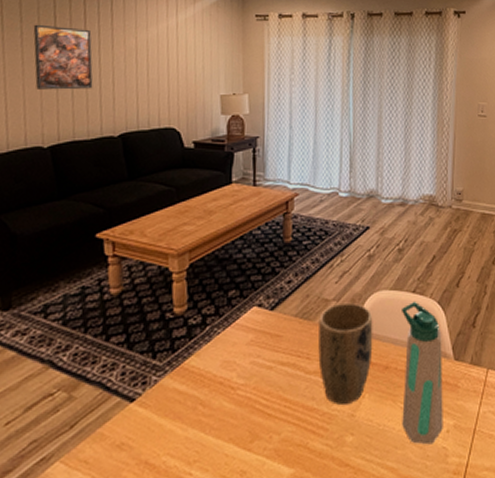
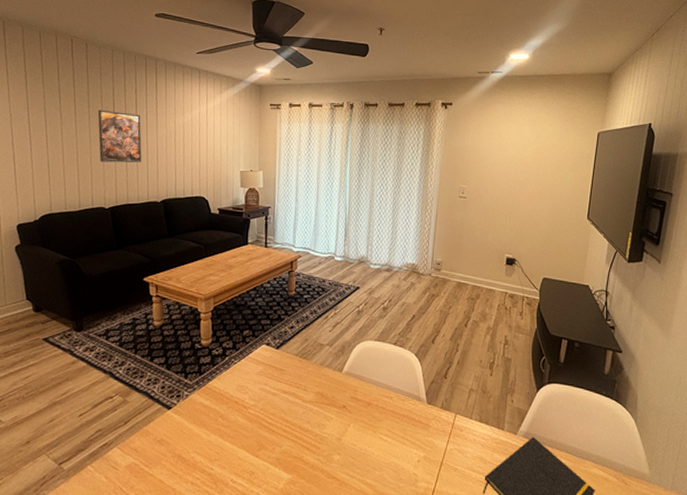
plant pot: present [318,302,373,405] -> none [313,348,360,429]
water bottle: present [402,301,443,445] -> none [380,351,418,470]

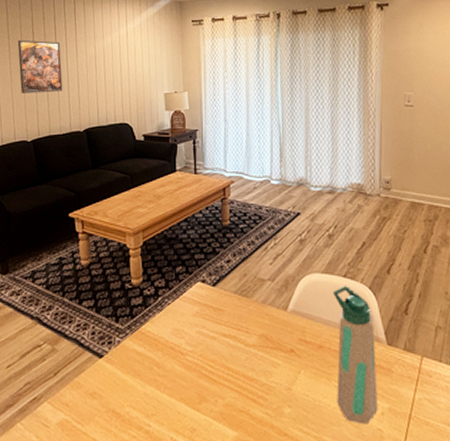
water bottle: none [380,351,418,470] -> present [333,285,378,425]

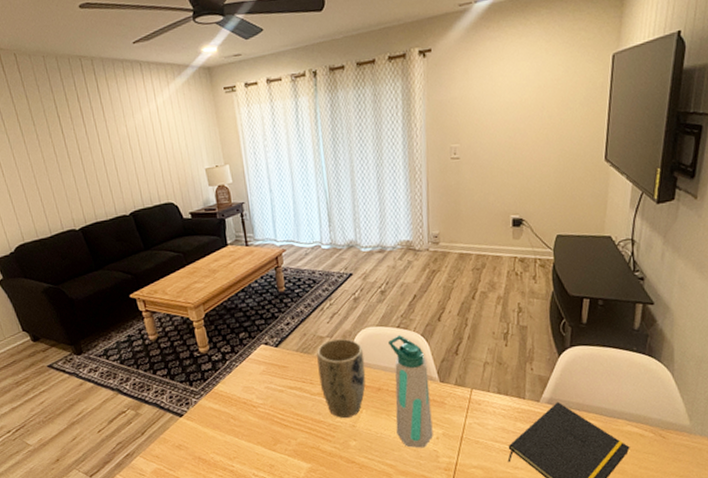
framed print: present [17,39,63,93] -> none [44,124,101,182]
plant pot: none [256,283,307,377] -> present [317,338,366,418]

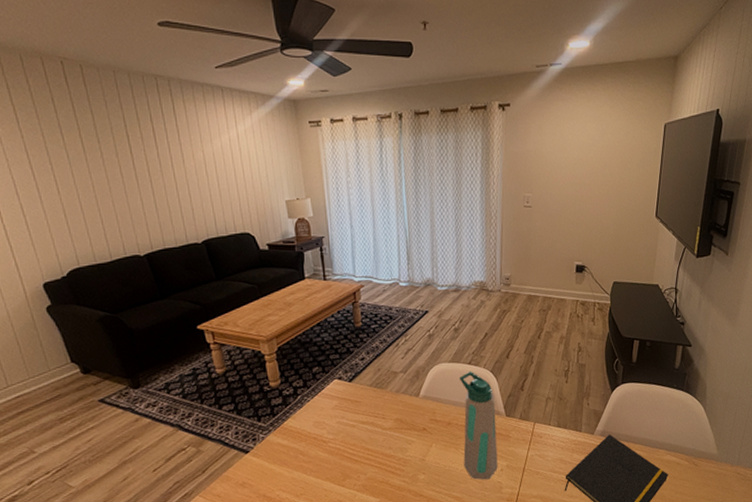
plant pot: present [317,338,366,418] -> none [390,373,437,452]

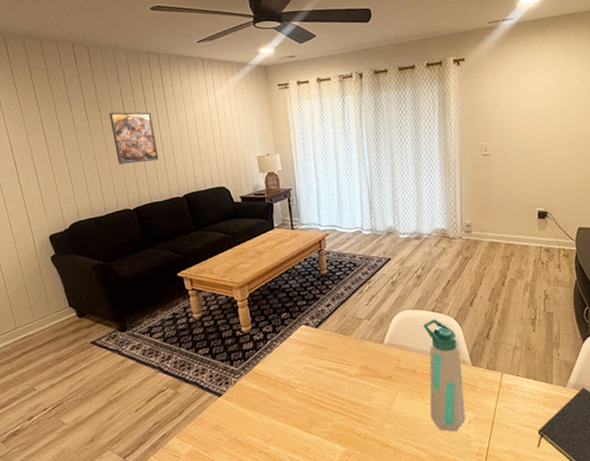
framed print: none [110,144,173,205] -> present [109,112,159,164]

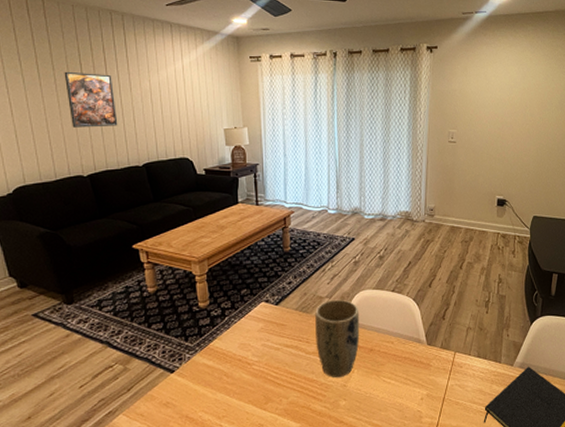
plant pot: none [355,320,402,400] -> present [315,299,360,377]
water bottle: present [423,318,466,432] -> none [383,298,418,409]

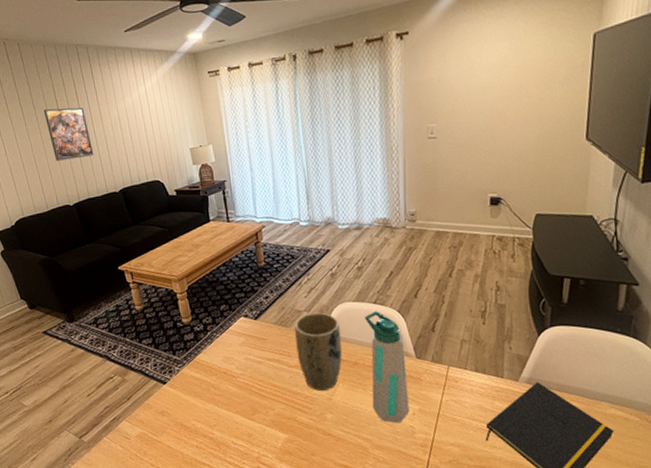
water bottle: none [383,298,418,409] -> present [365,310,410,423]

